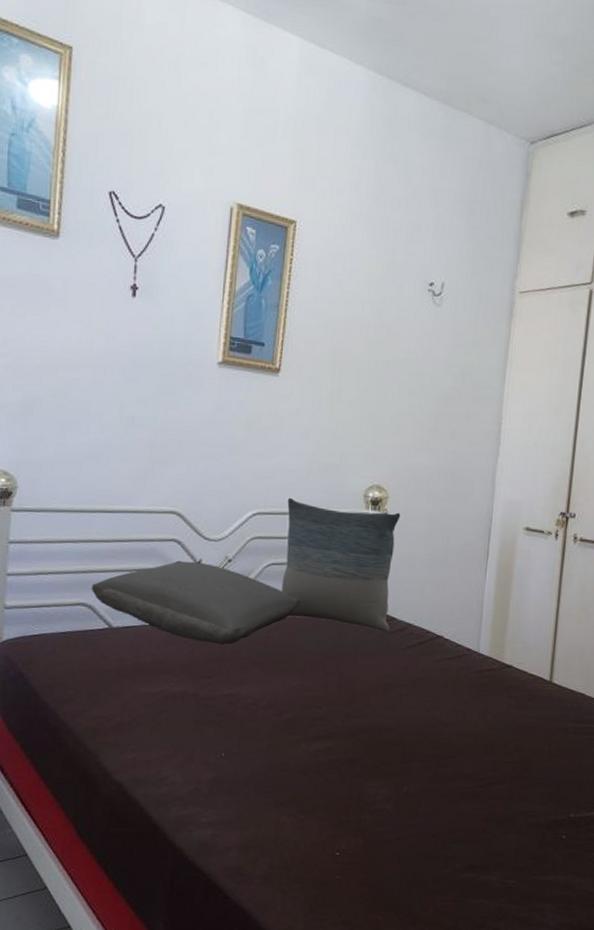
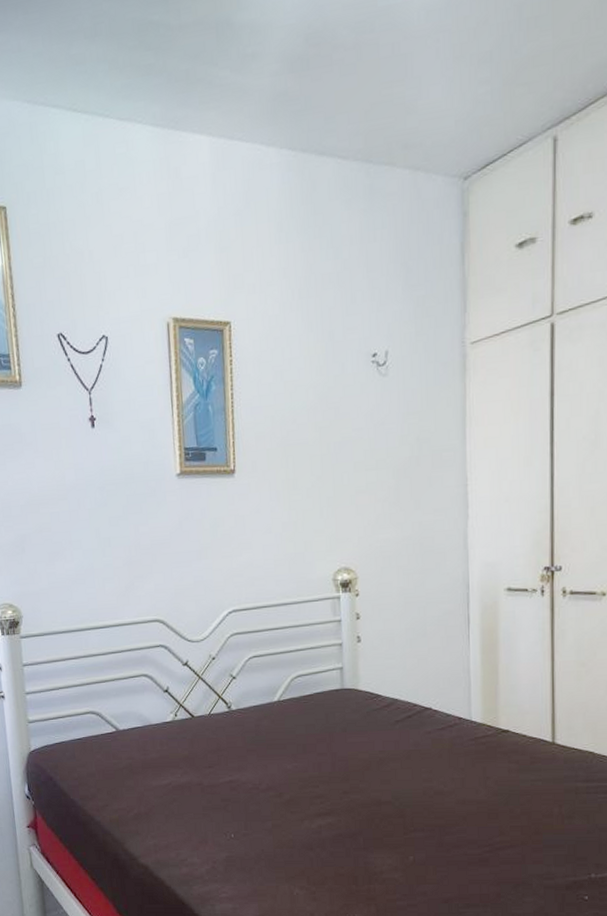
pillow: present [91,560,301,645] -> none [96,663,285,737]
pillow: present [281,497,401,632] -> none [259,591,377,709]

